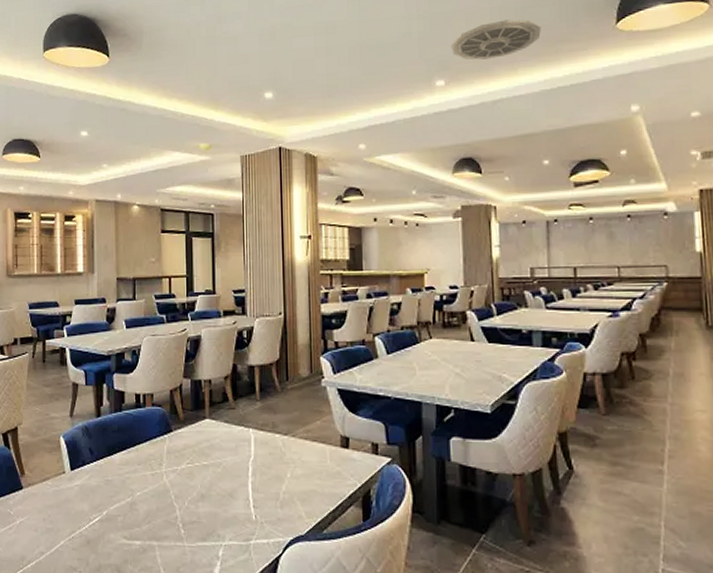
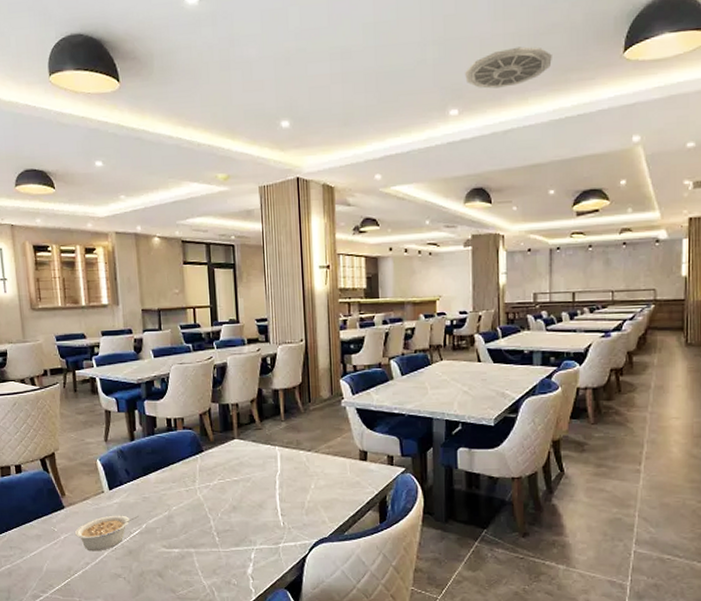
legume: none [31,499,101,540] -> present [74,515,140,551]

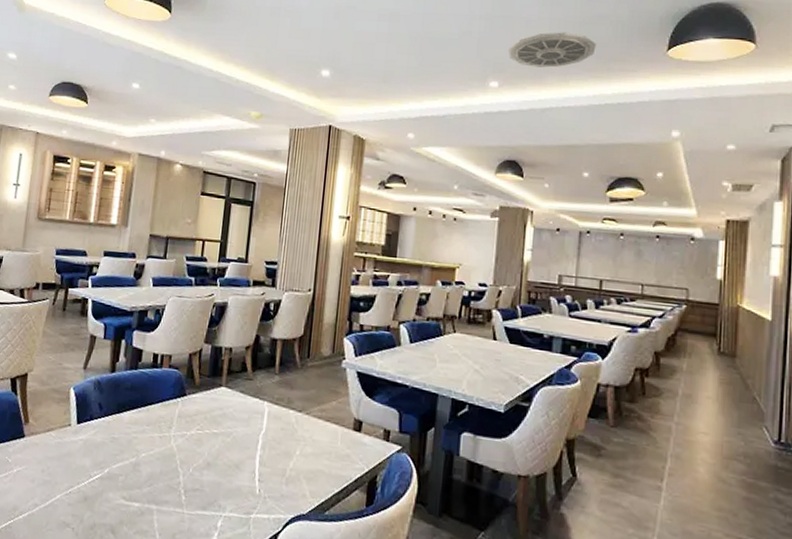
legume: present [74,515,140,551] -> none [29,452,104,493]

